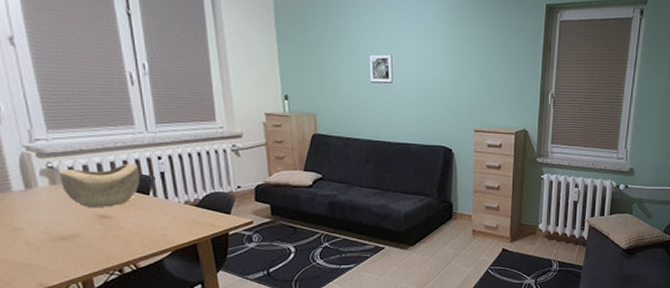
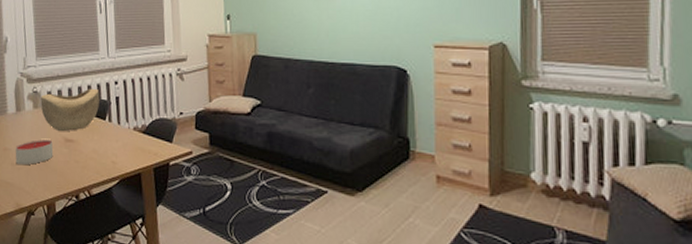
candle: none [29,217,85,245] -> present [15,140,54,166]

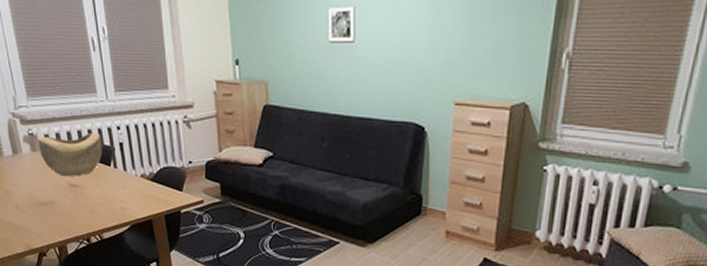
candle: present [15,140,54,166] -> none [17,183,59,209]

